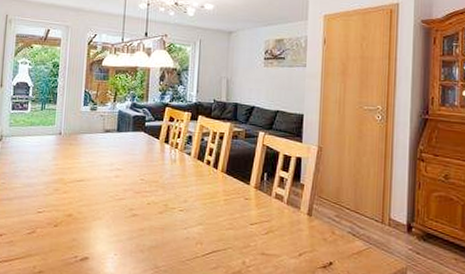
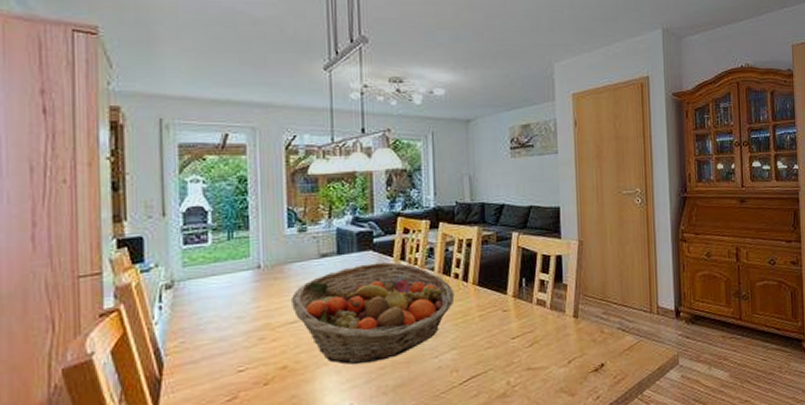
fruit basket: none [79,142,206,224] -> present [290,262,455,365]

